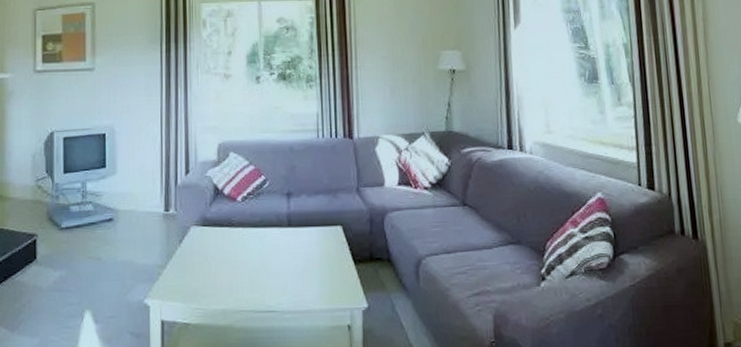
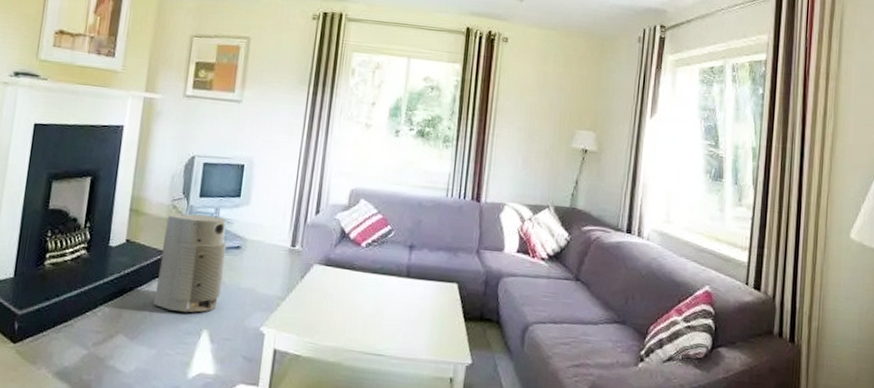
air purifier: none [29,191,99,296] -> present [152,214,227,313]

